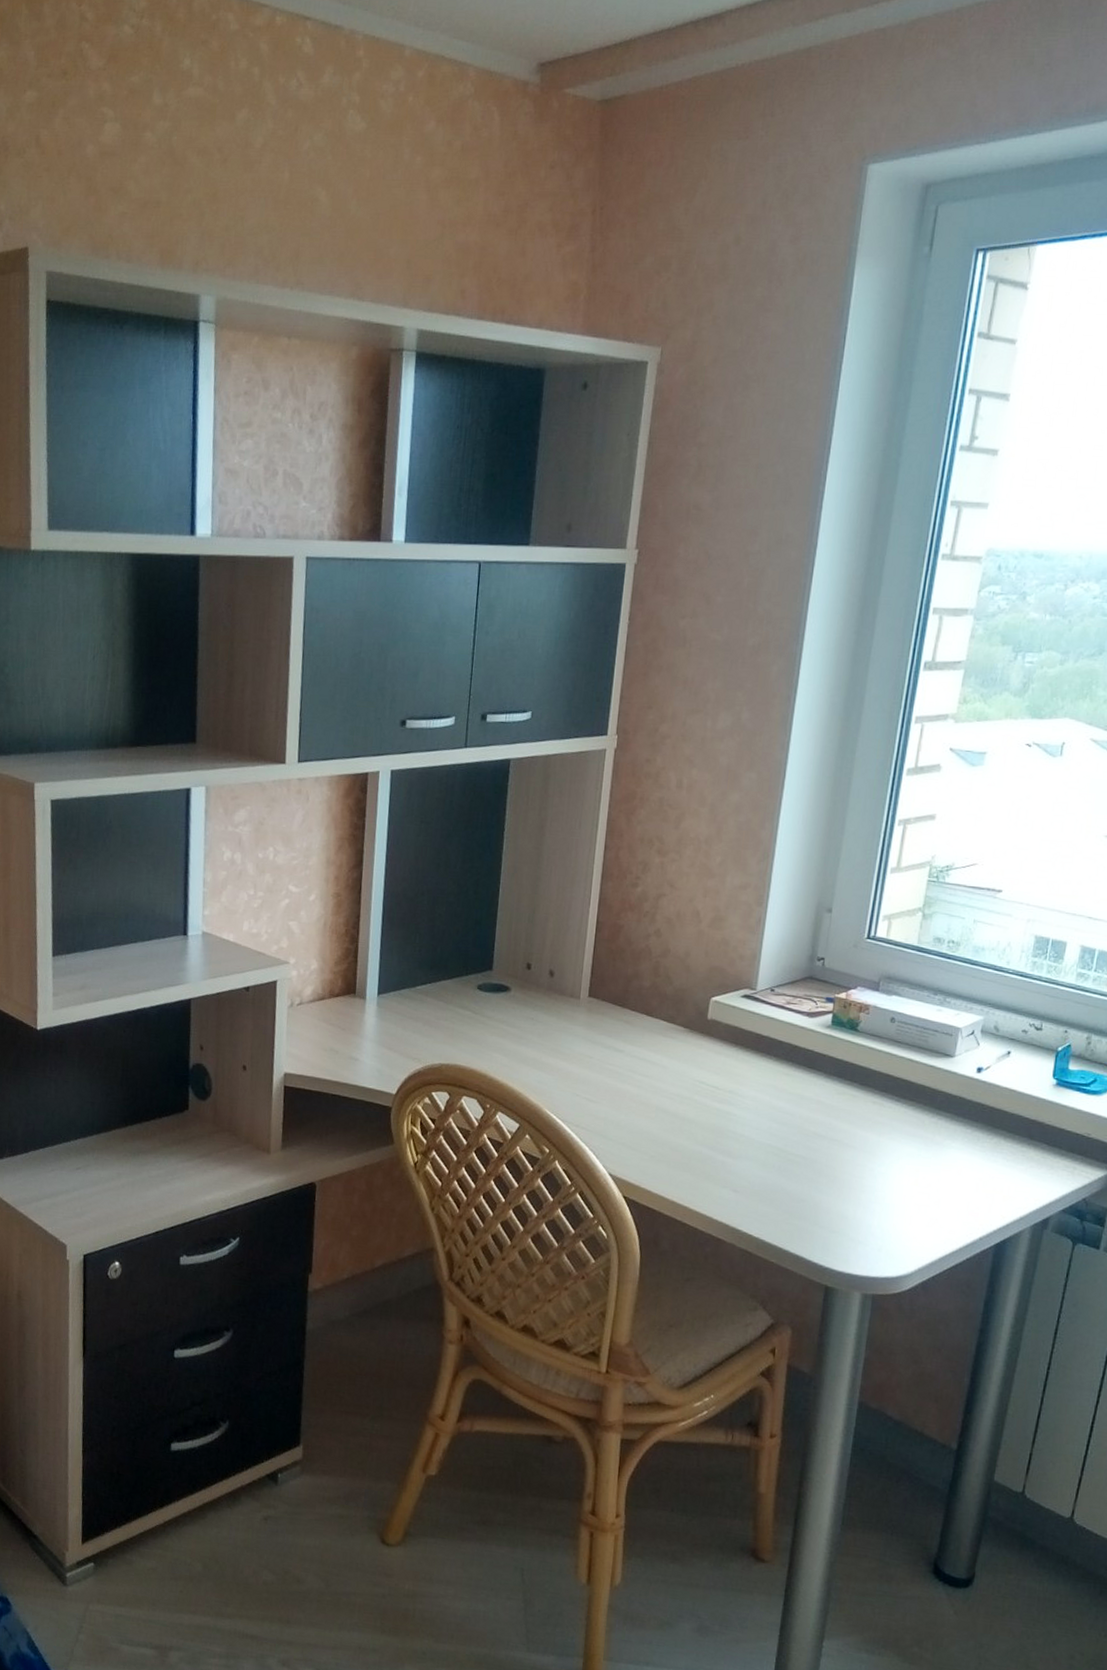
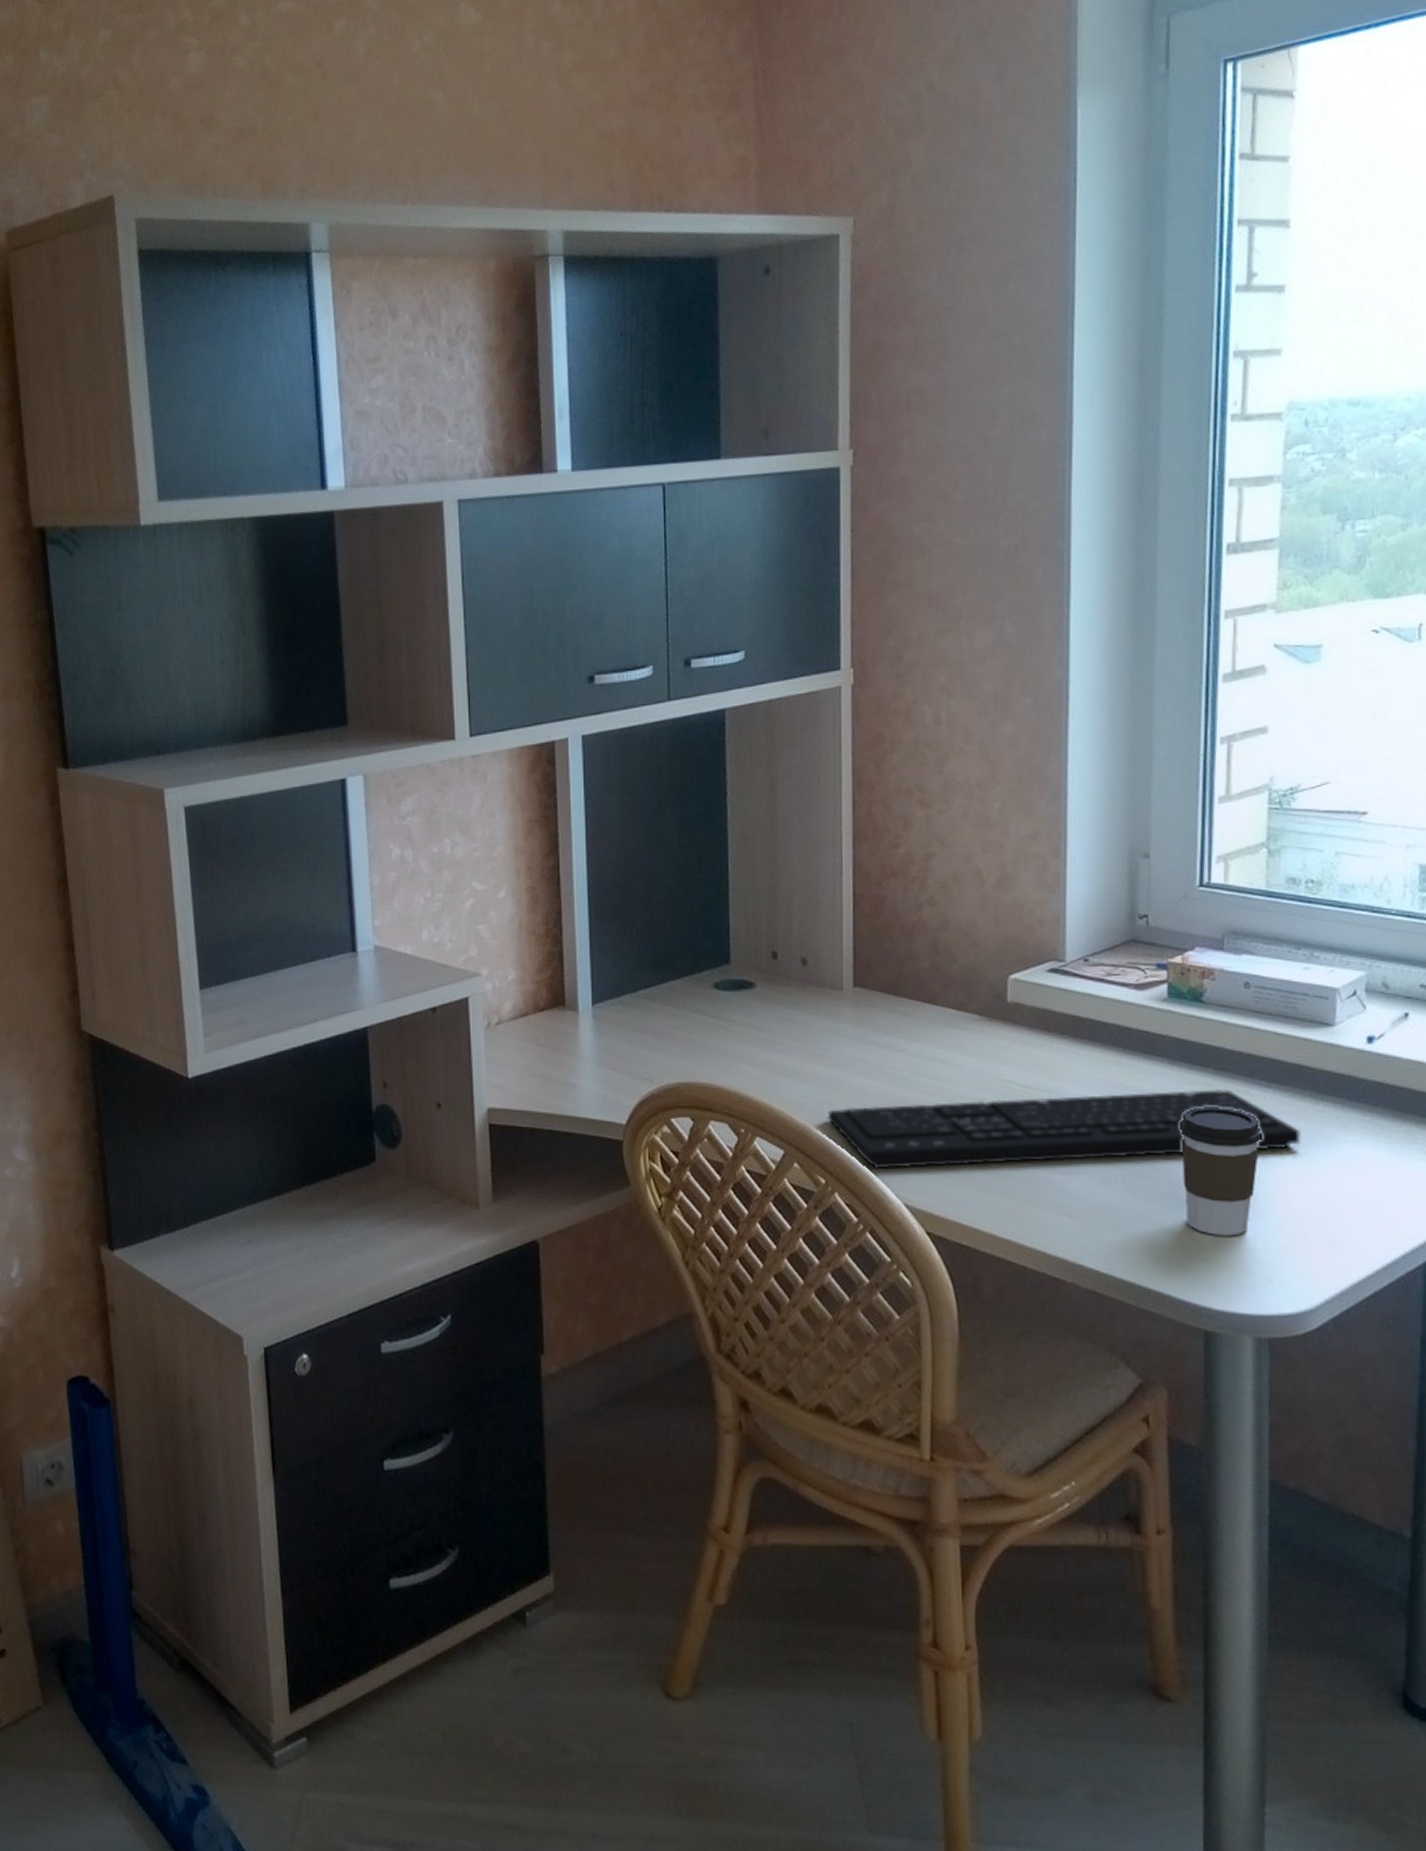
keyboard: none [556,1094,918,1151] -> present [827,1089,1301,1169]
coffee cup: none [823,1113,889,1215] -> present [1180,1107,1262,1236]

